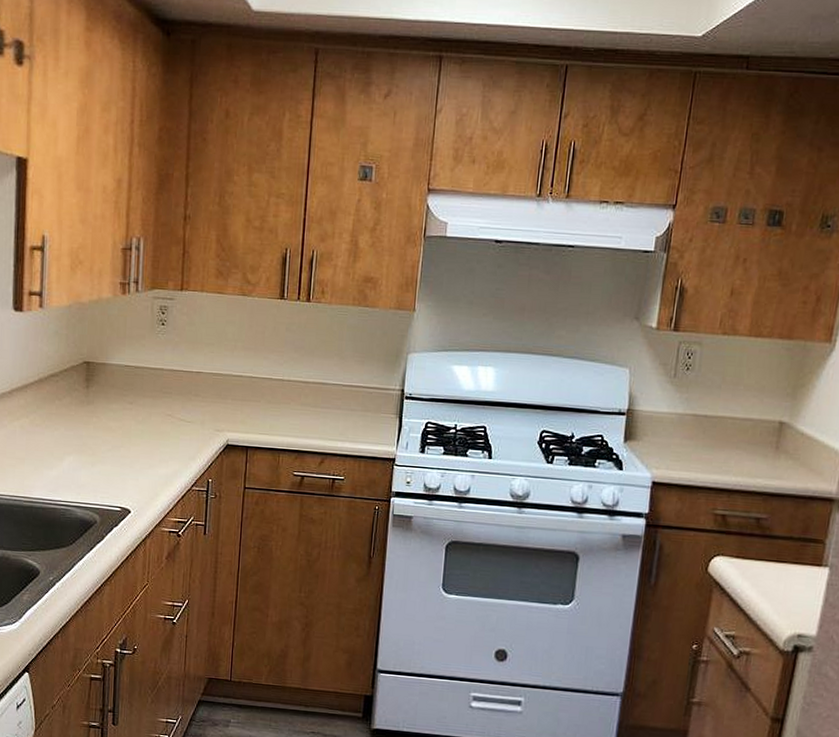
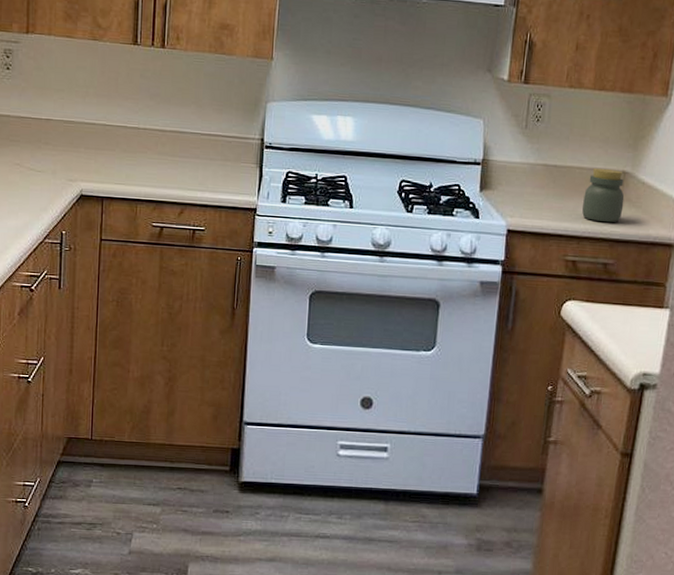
jar: none [733,418,781,476] -> present [582,168,625,223]

